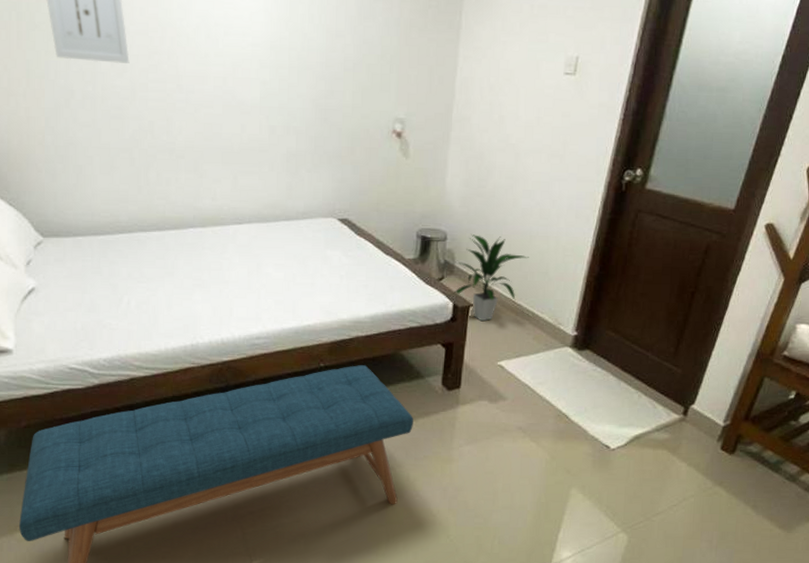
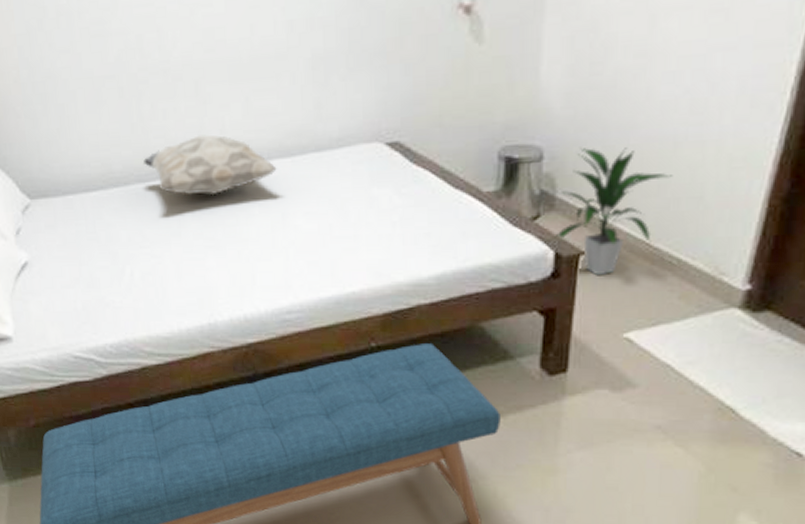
decorative pillow: none [147,200,255,246] -> present [144,134,277,196]

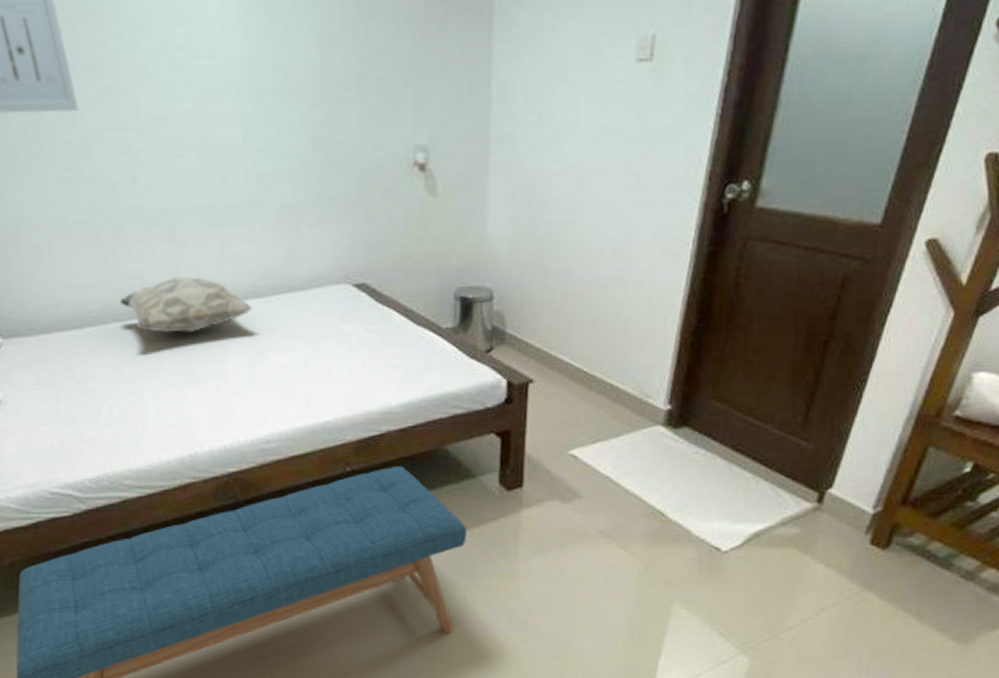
indoor plant: present [554,147,674,276] -> none [506,288,603,401]

